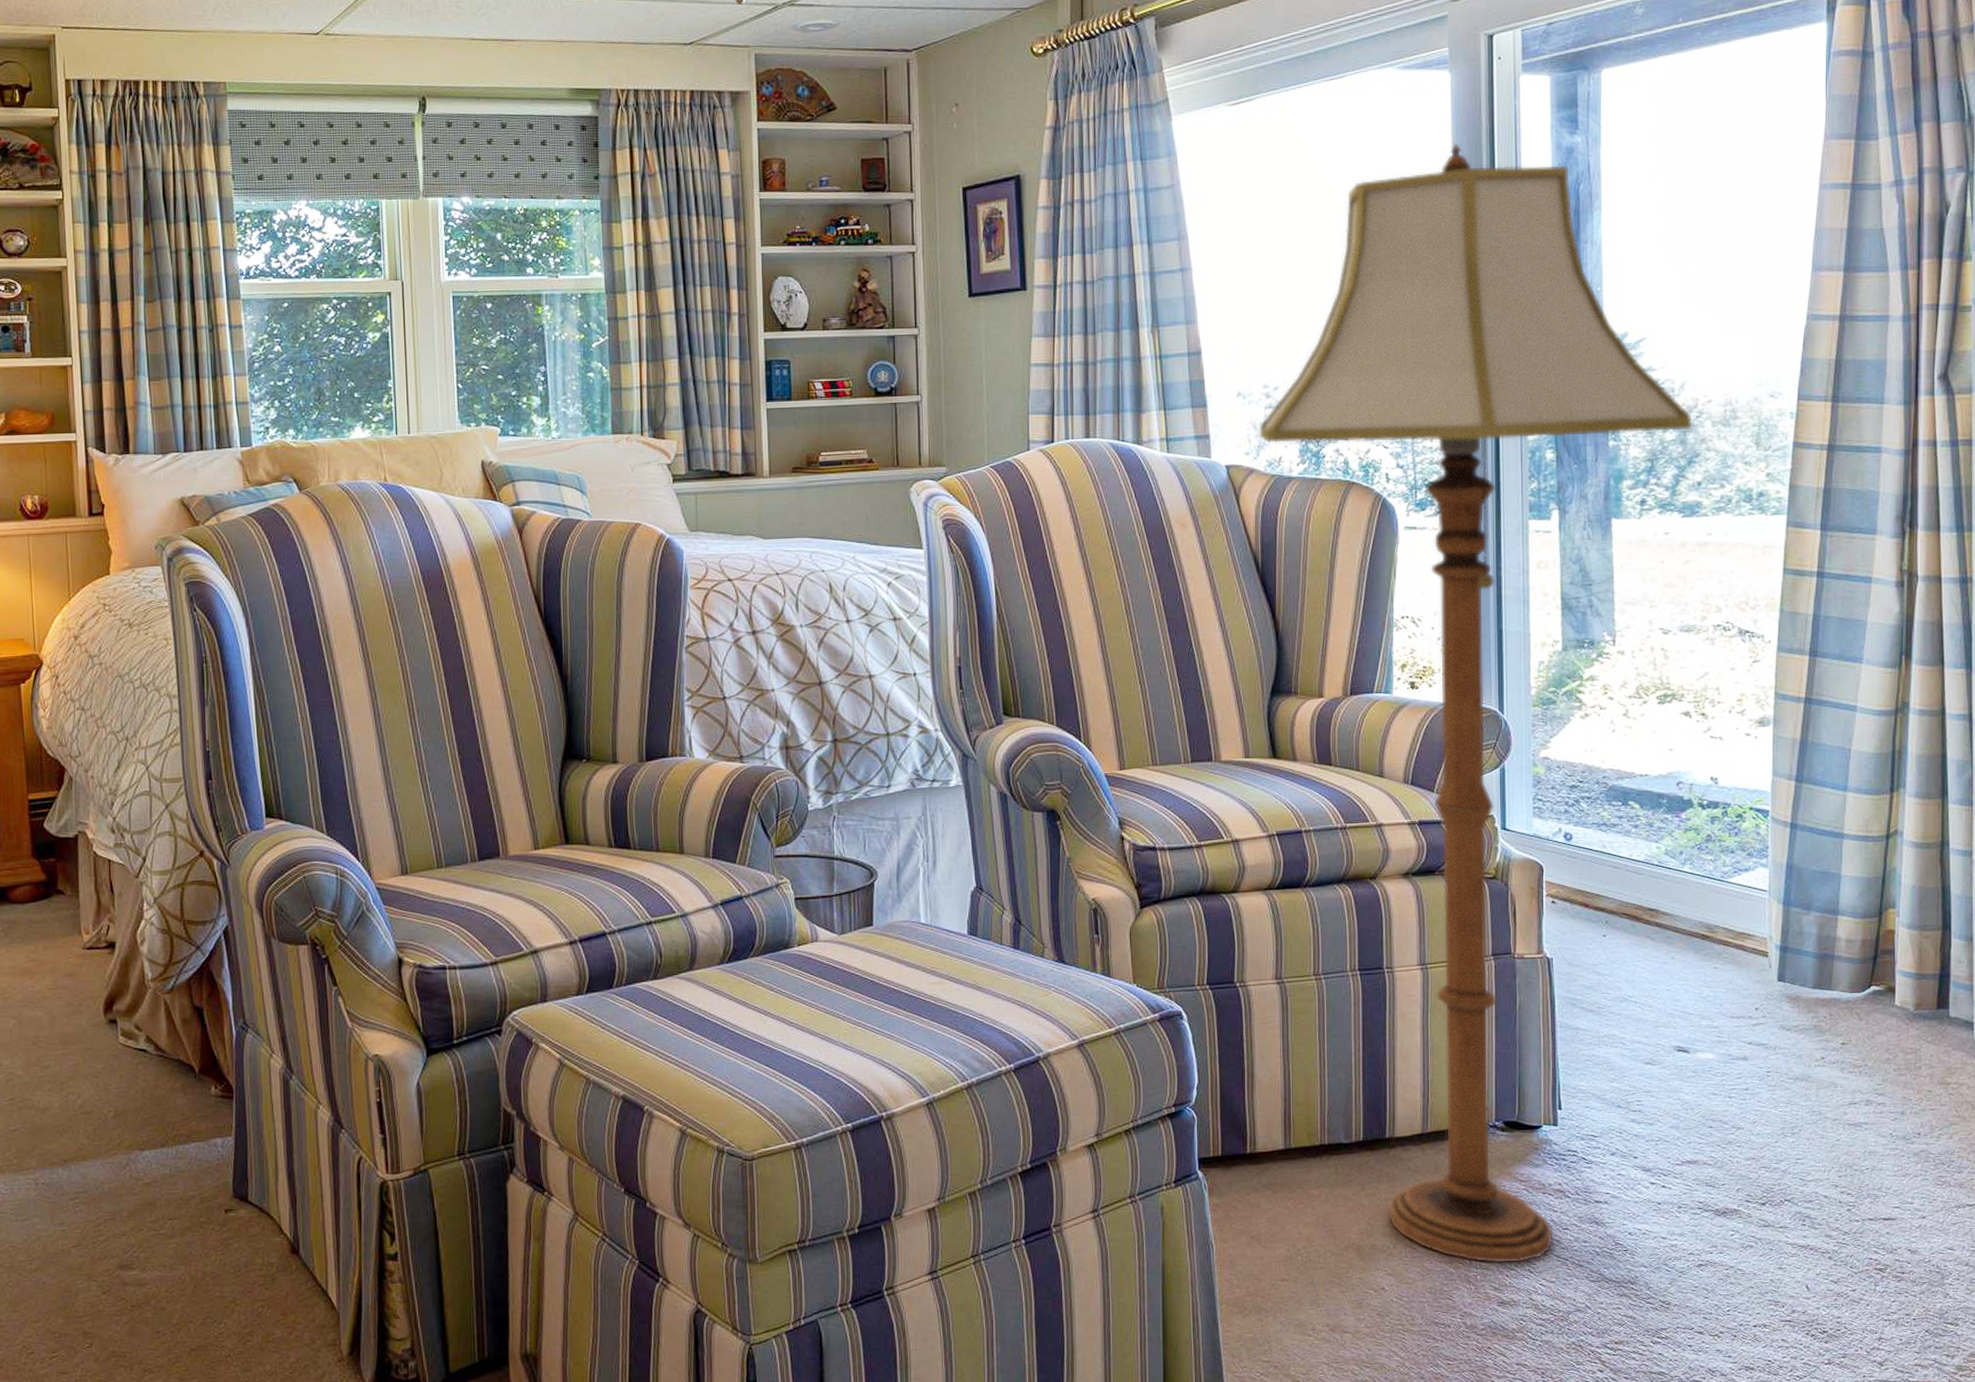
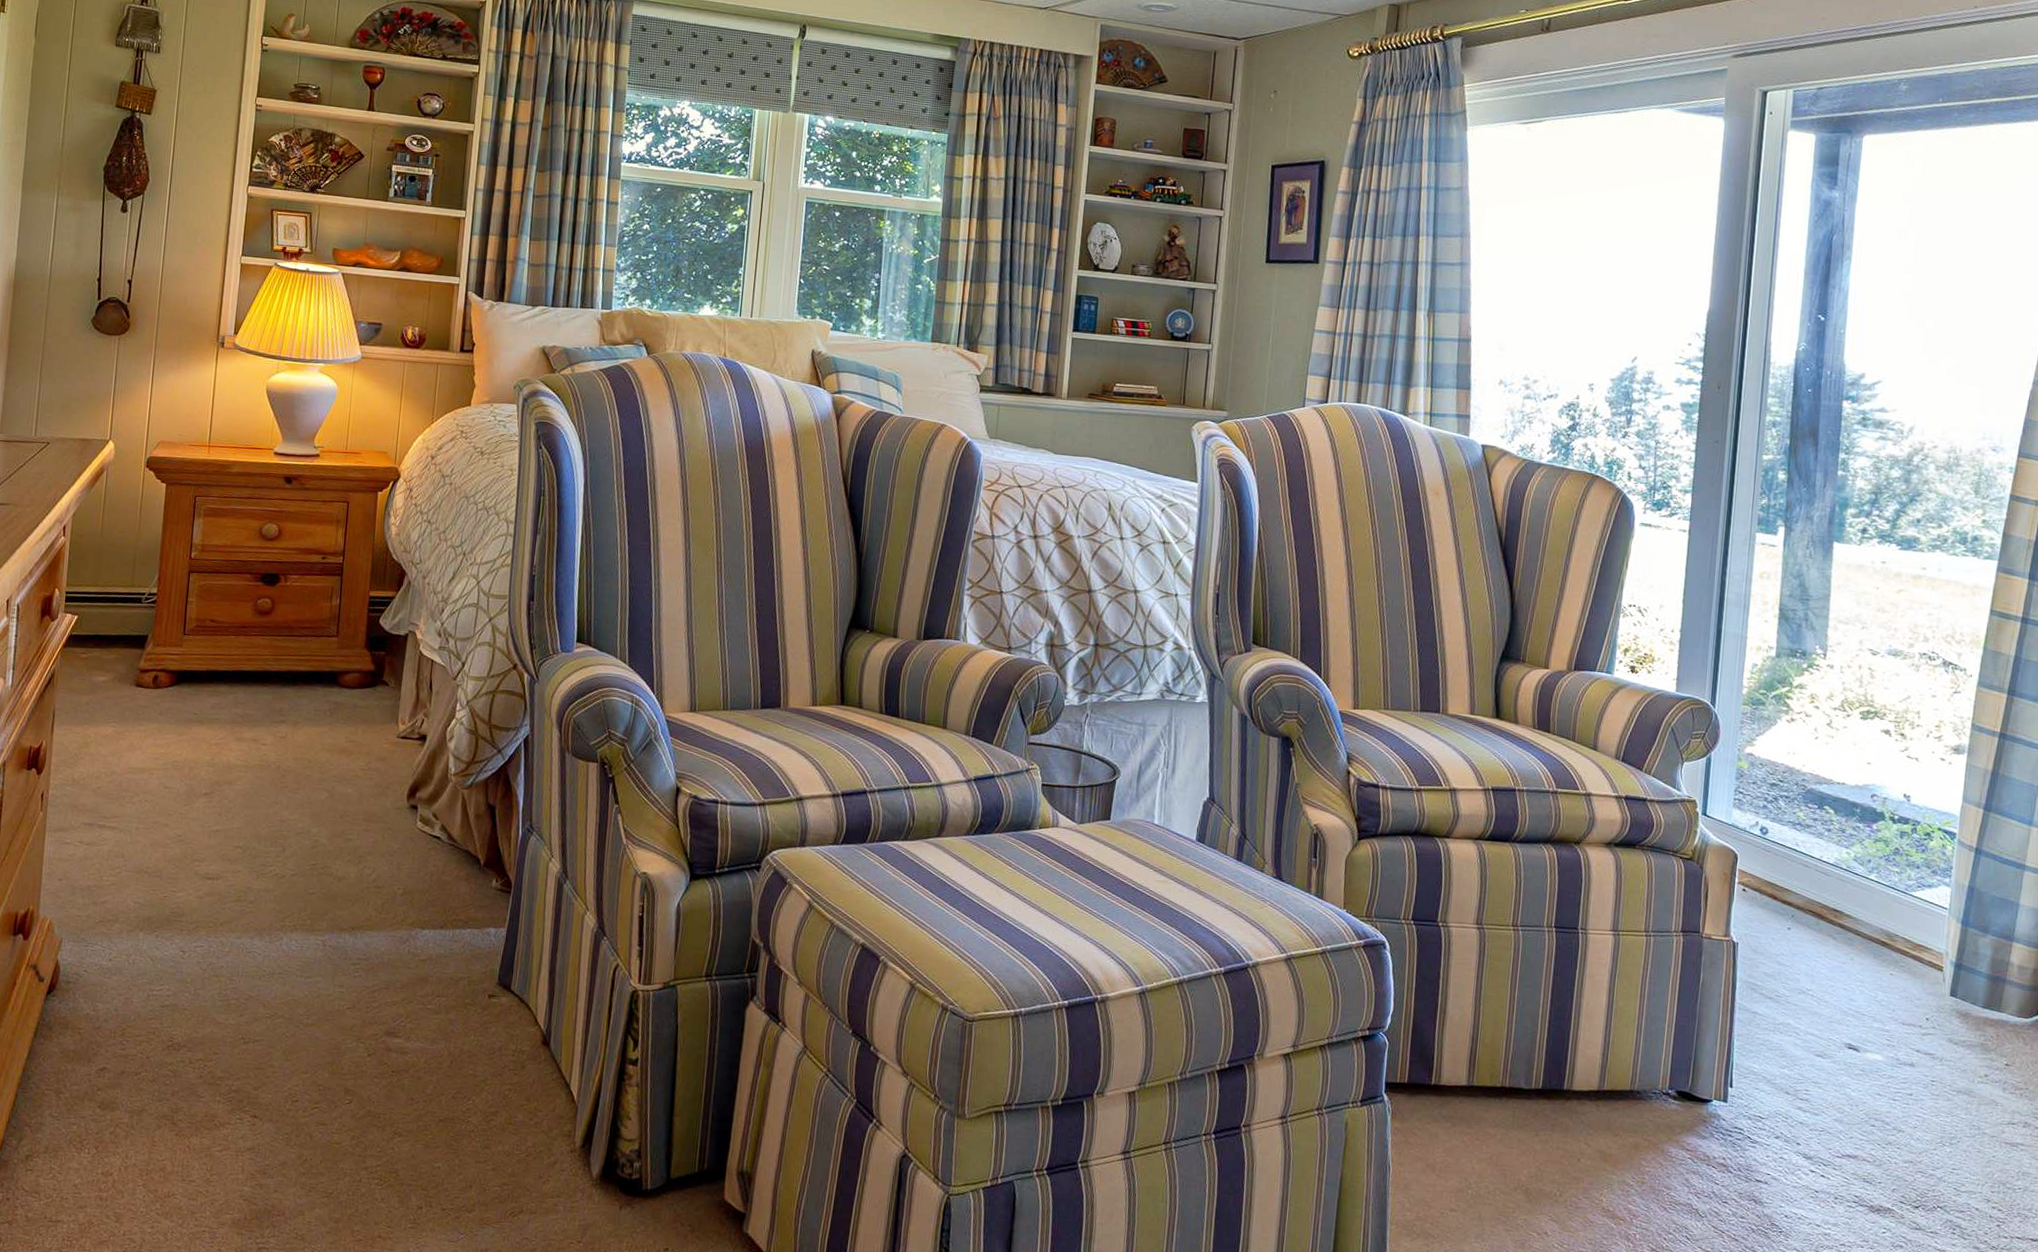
floor lamp: present [1258,143,1694,1264] -> none [1514,183,1919,1229]

